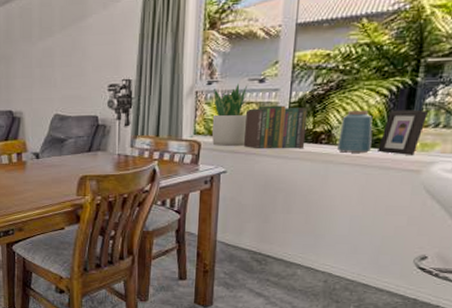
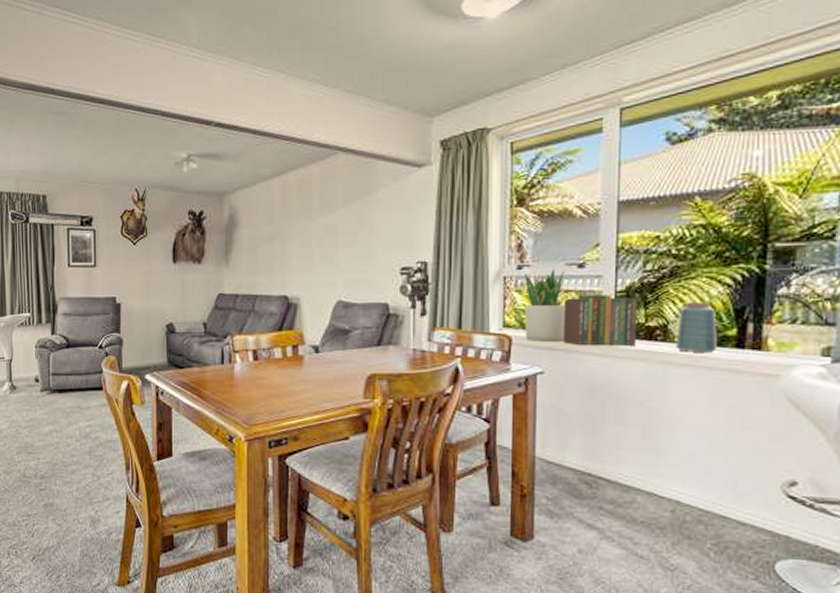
picture frame: present [378,109,429,156] -> none [725,302,783,358]

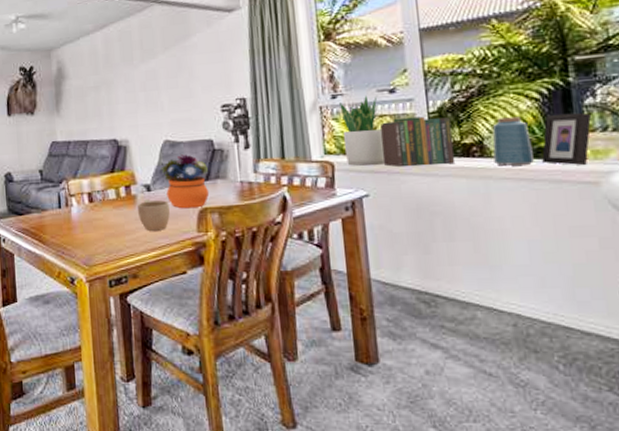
cup: none [303,360,337,394] -> present [137,198,170,231]
flower arrangement: none [331,315,380,374] -> present [161,153,210,209]
picture frame: none [725,302,783,358] -> present [542,112,592,166]

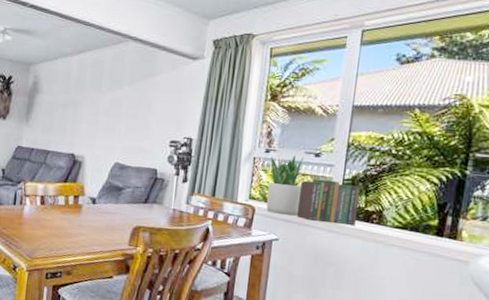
cup: present [137,198,170,231] -> none [81,209,109,239]
flower arrangement: present [161,153,210,209] -> none [107,176,148,225]
vase: present [492,117,535,166] -> none [388,194,423,238]
picture frame: present [542,112,592,166] -> none [427,198,477,247]

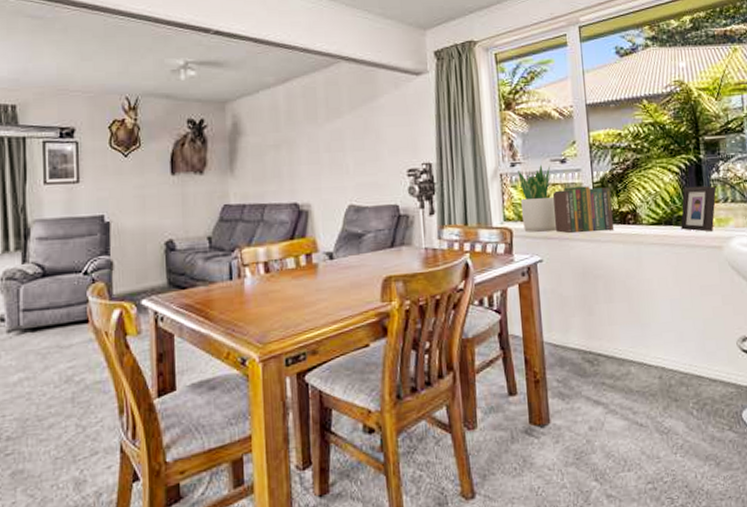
picture frame: none [427,198,477,247] -> present [680,185,717,233]

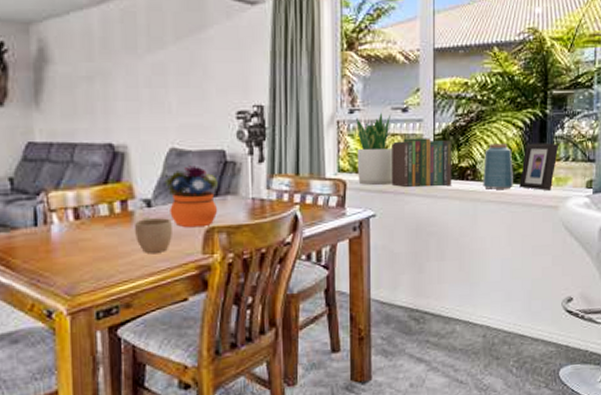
cup: none [318,267,353,302] -> present [134,215,172,253]
flower arrangement: none [344,219,394,278] -> present [164,164,218,228]
vase: none [643,188,676,233] -> present [483,143,514,190]

